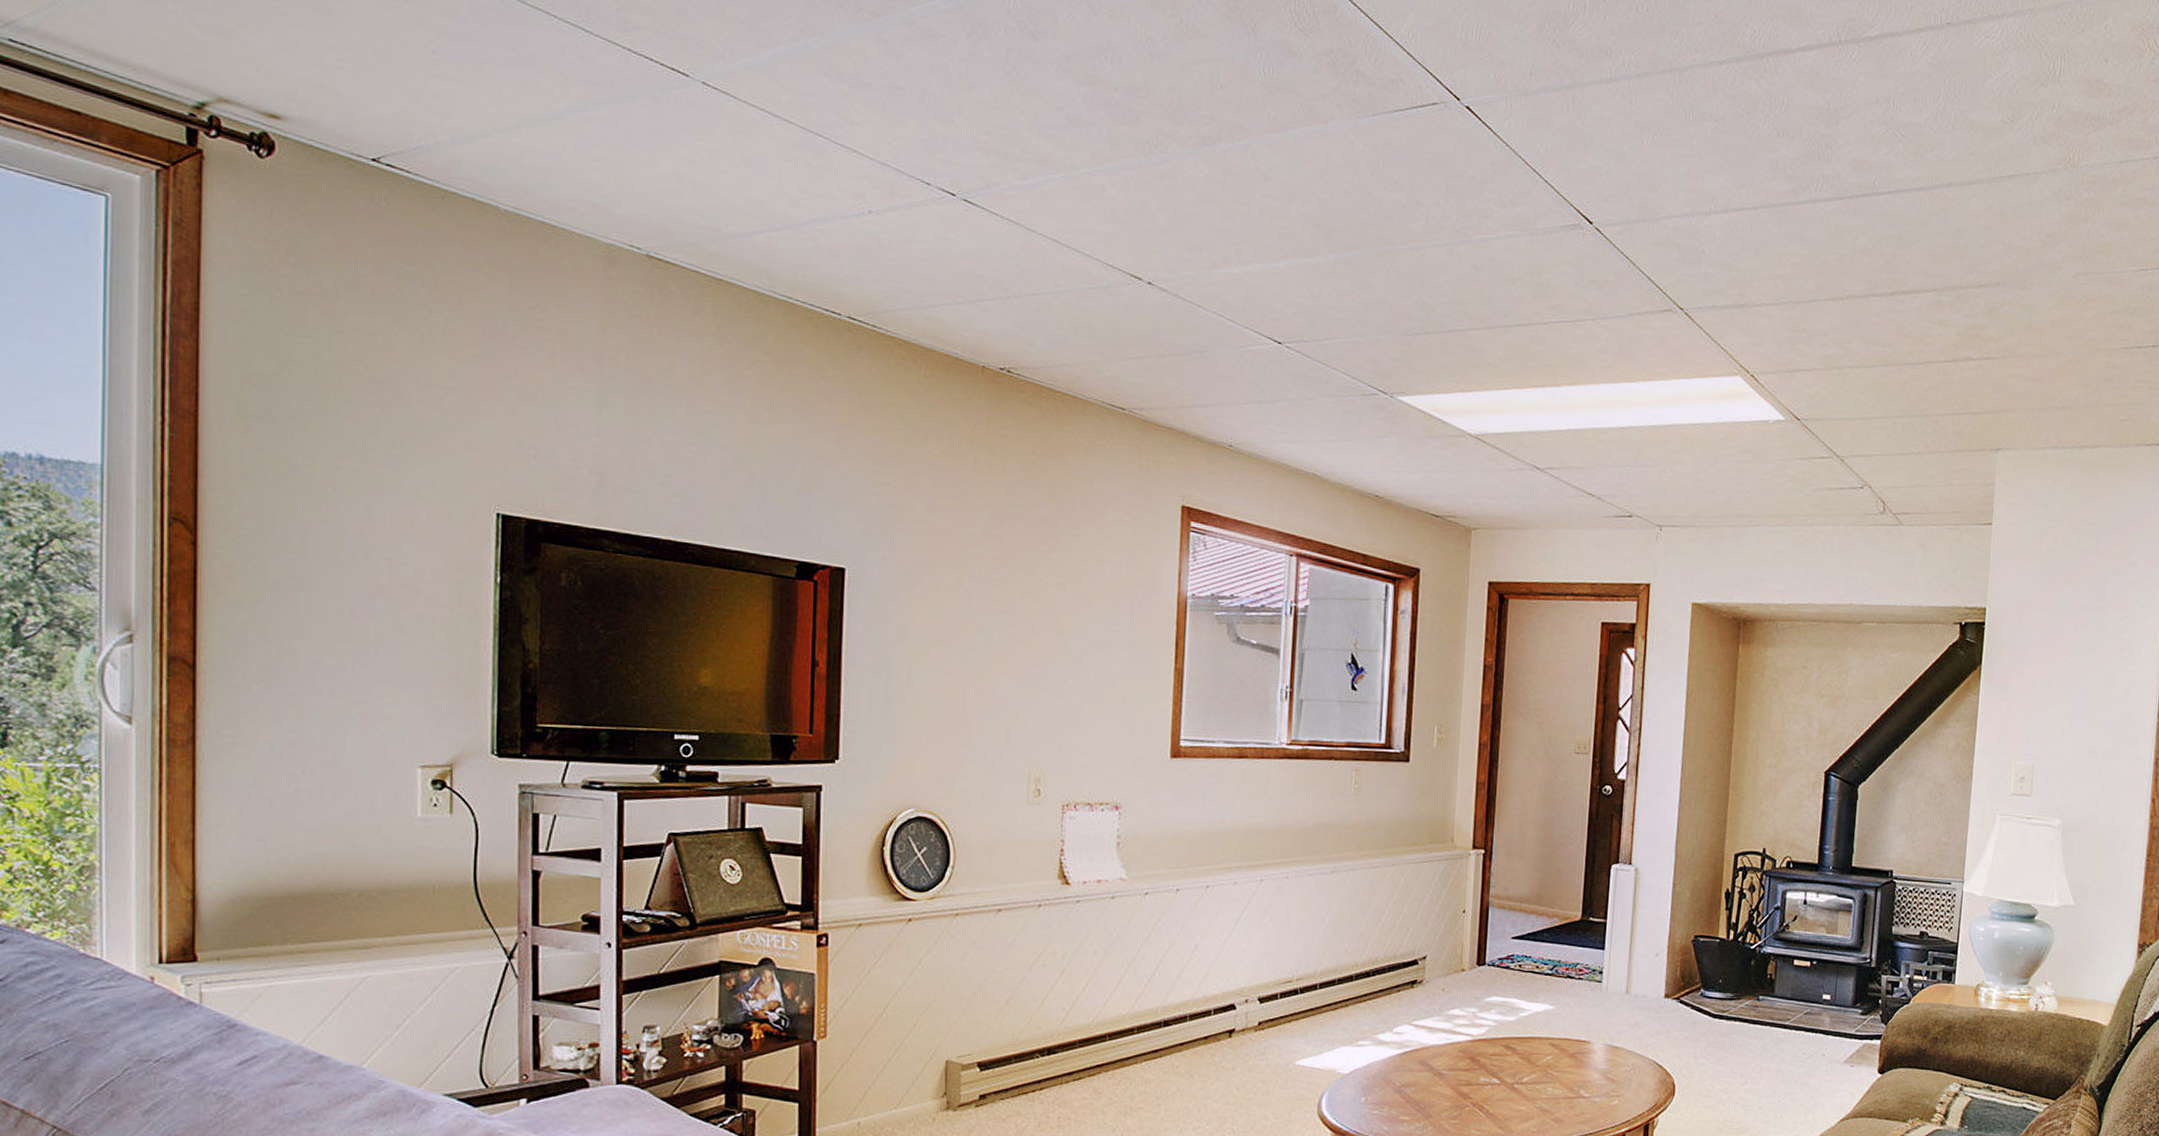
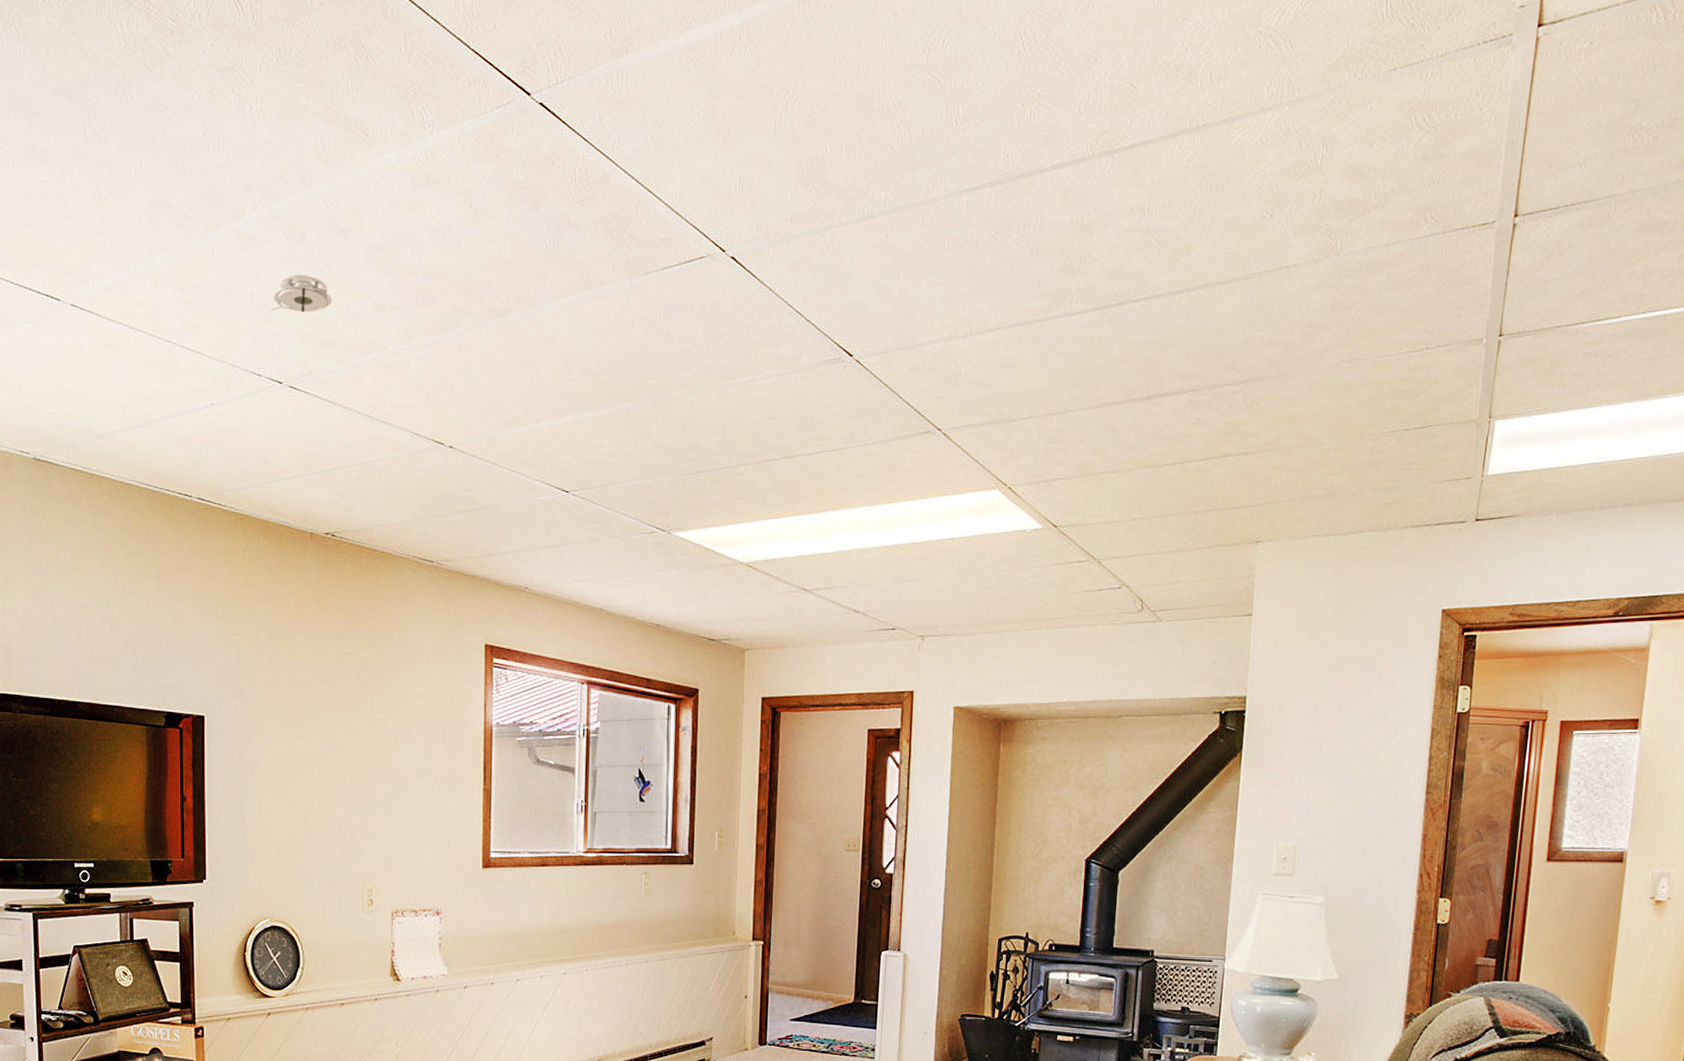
smoke detector: none [946,75,1019,120] -> present [272,274,333,313]

